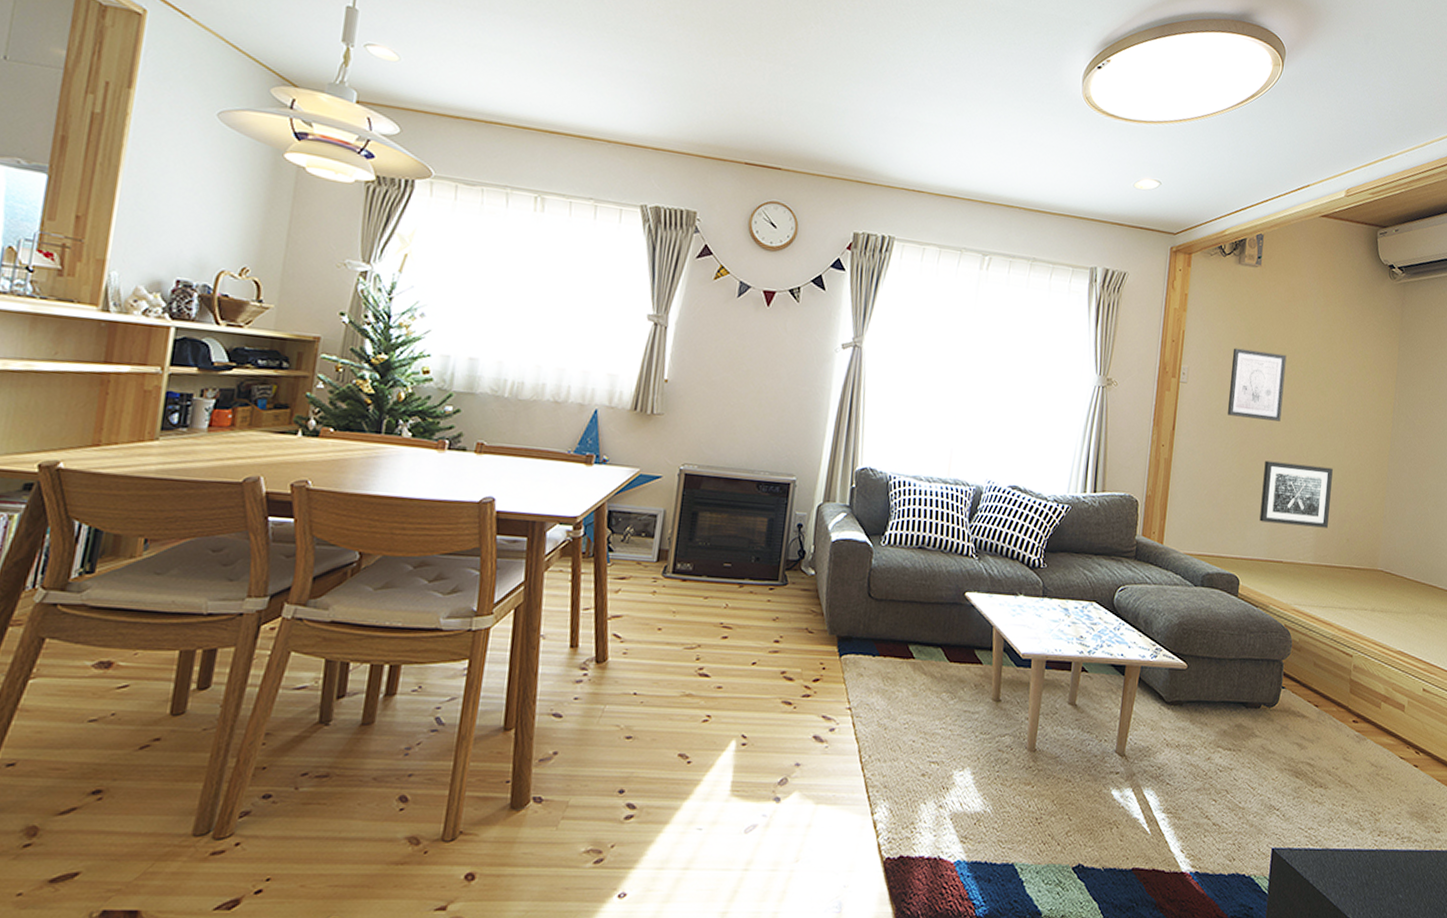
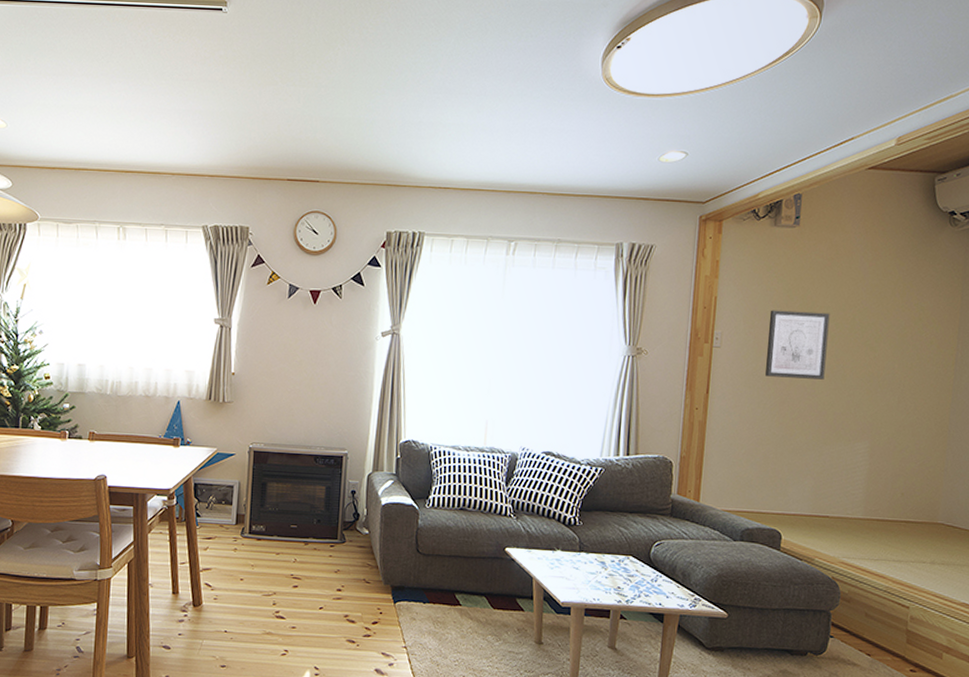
wall art: present [1259,460,1333,528] -> none [802,419,885,483]

